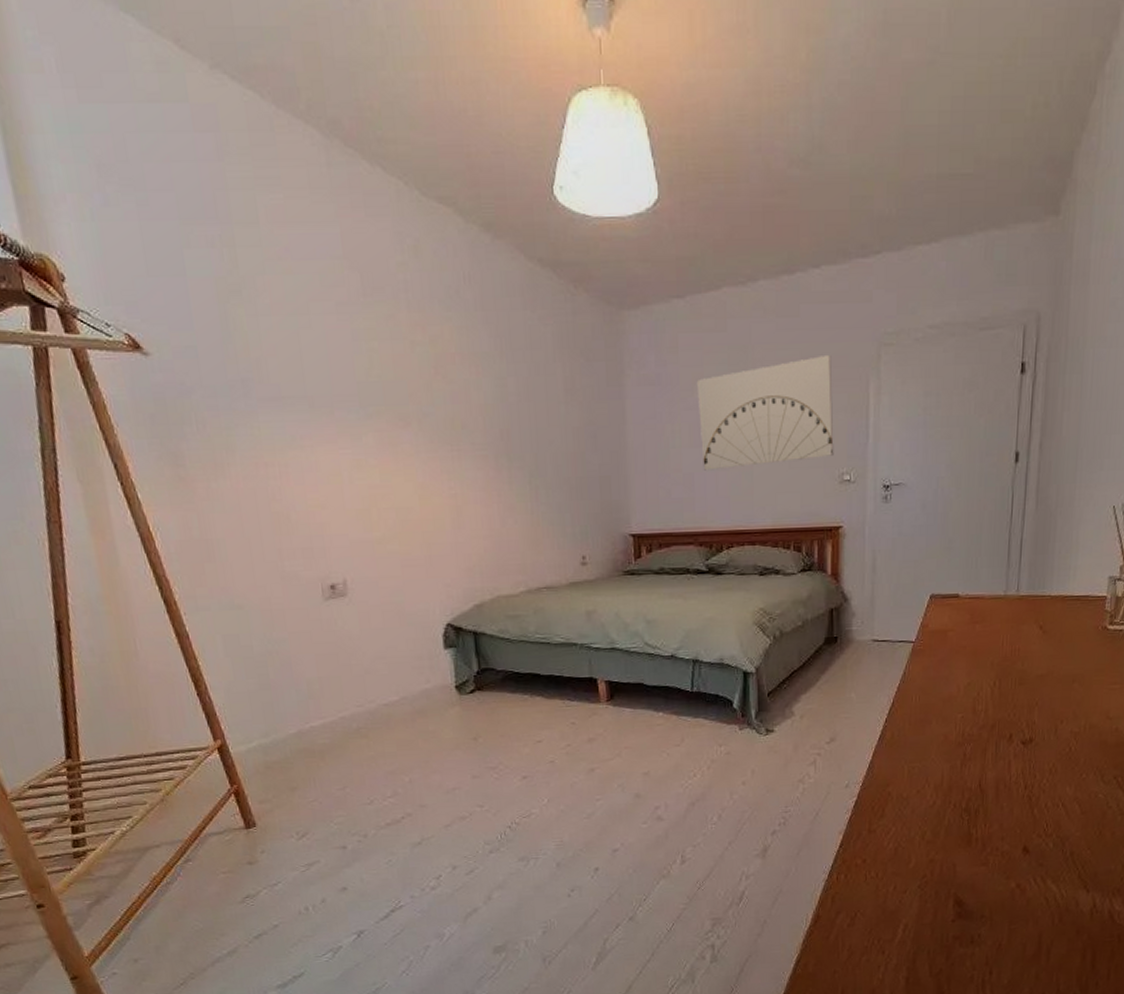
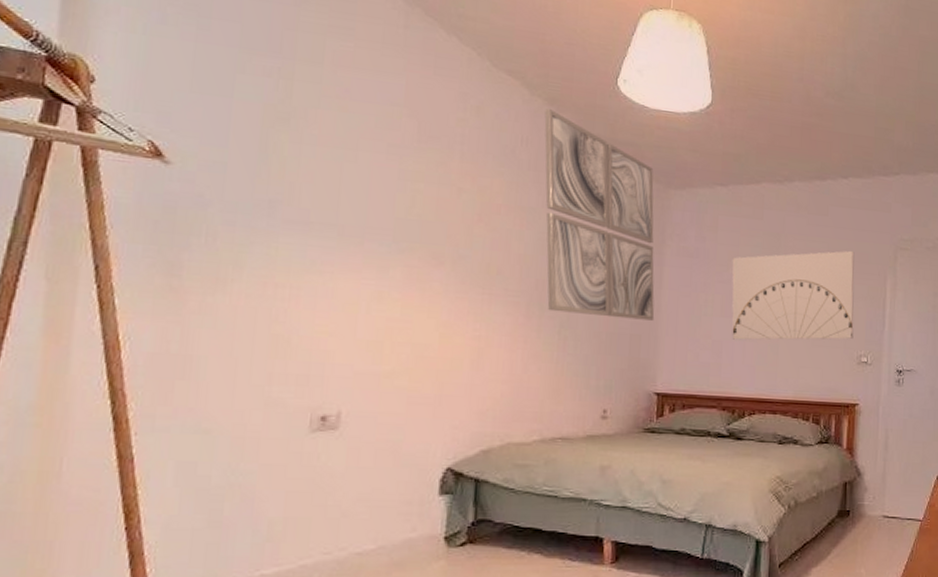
wall art: none [482,235,622,461] -> present [544,108,655,321]

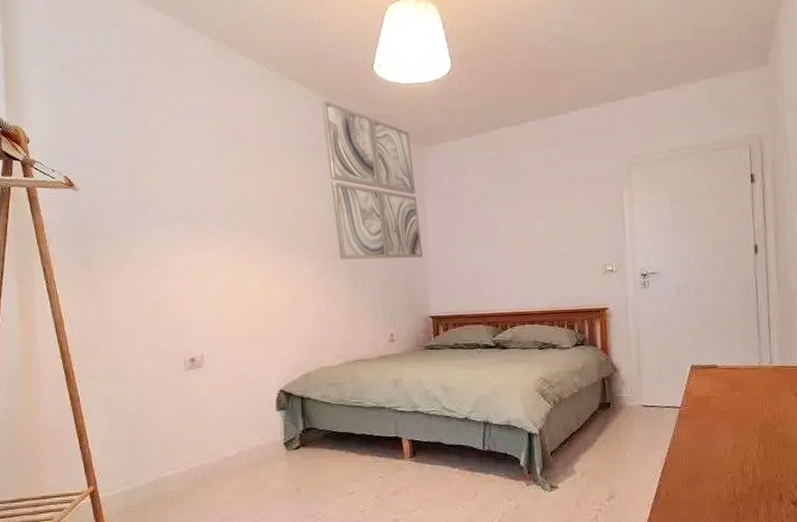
wall art: present [732,250,855,340] -> none [482,173,597,265]

